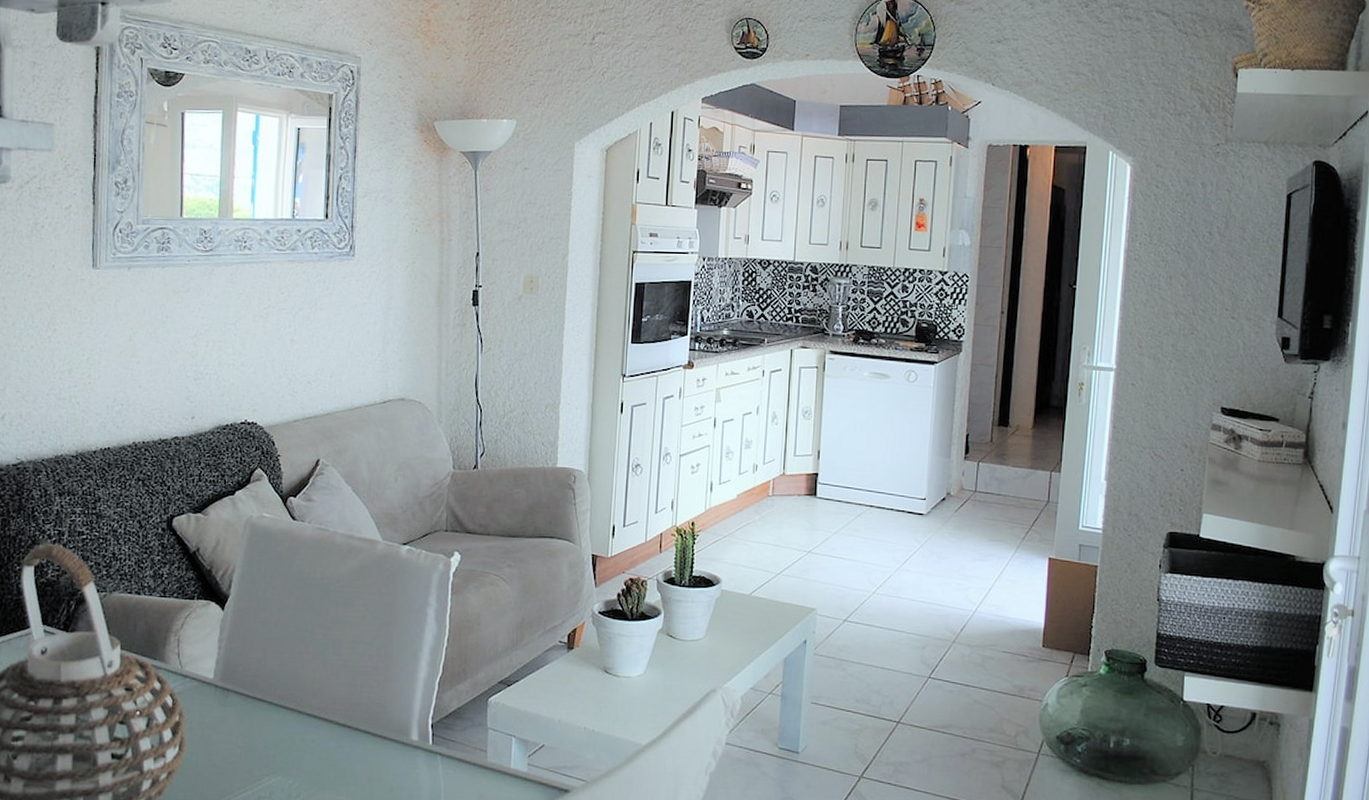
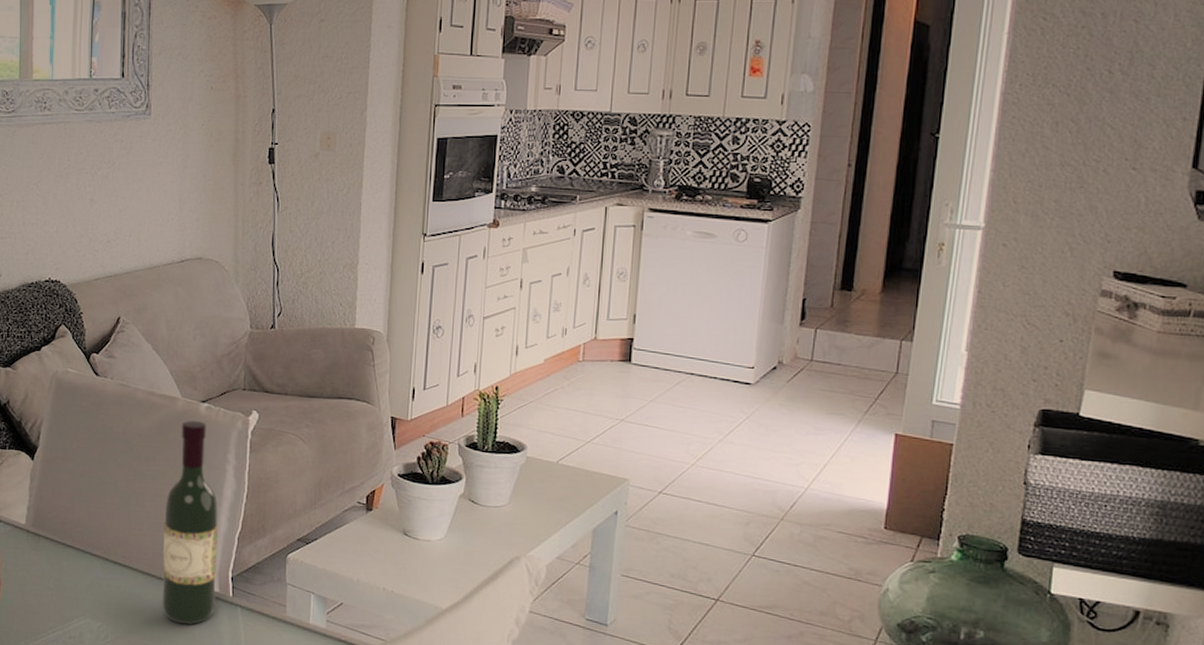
wine bottle: none [358,564,418,776] -> present [162,421,218,624]

